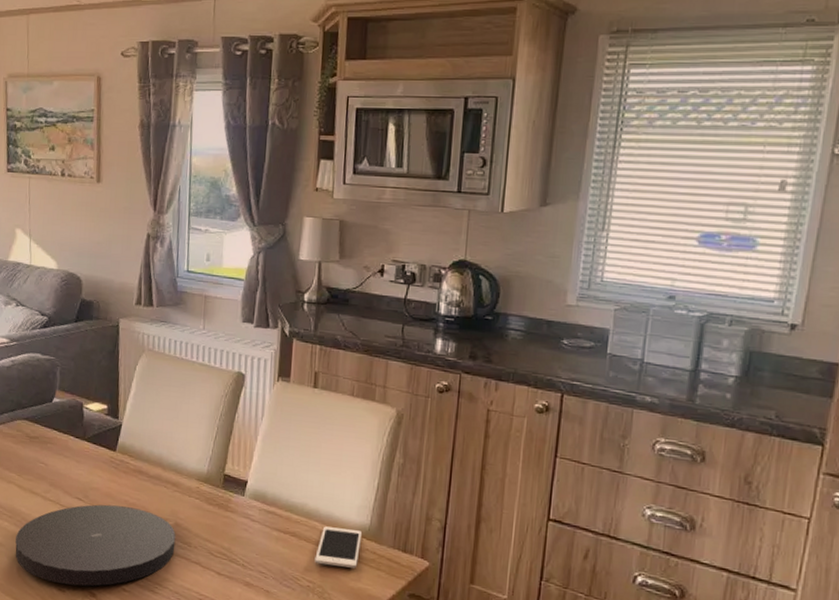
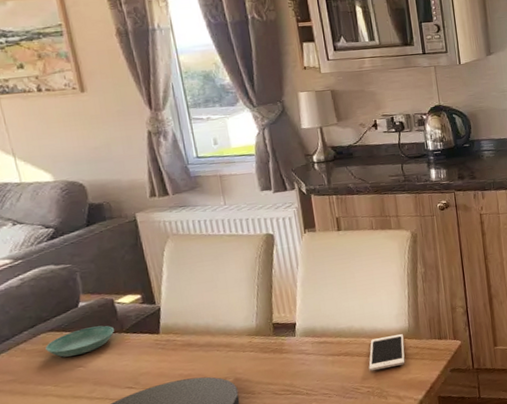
saucer: none [18,425,79,451] -> present [45,325,115,357]

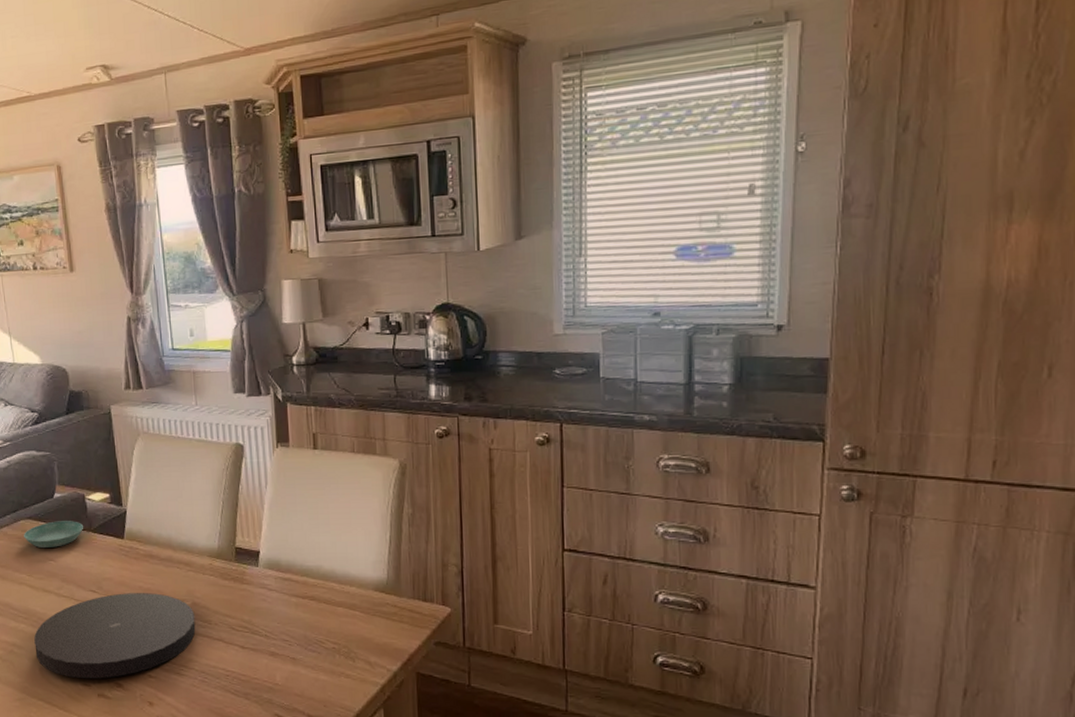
cell phone: present [368,334,405,372] -> none [336,586,381,625]

